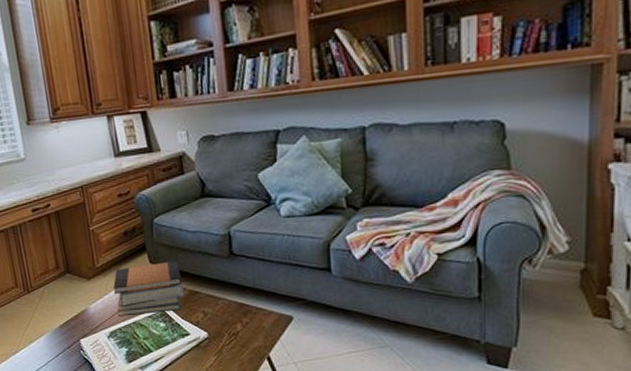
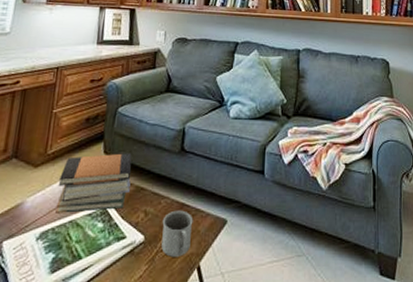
mug: none [223,309,257,349] -> present [161,210,193,257]

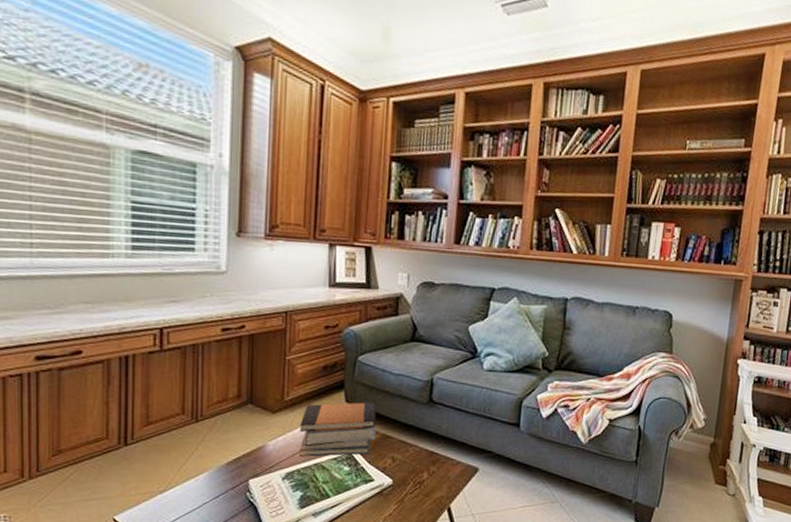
mug: present [161,210,193,257] -> none [410,458,443,499]

